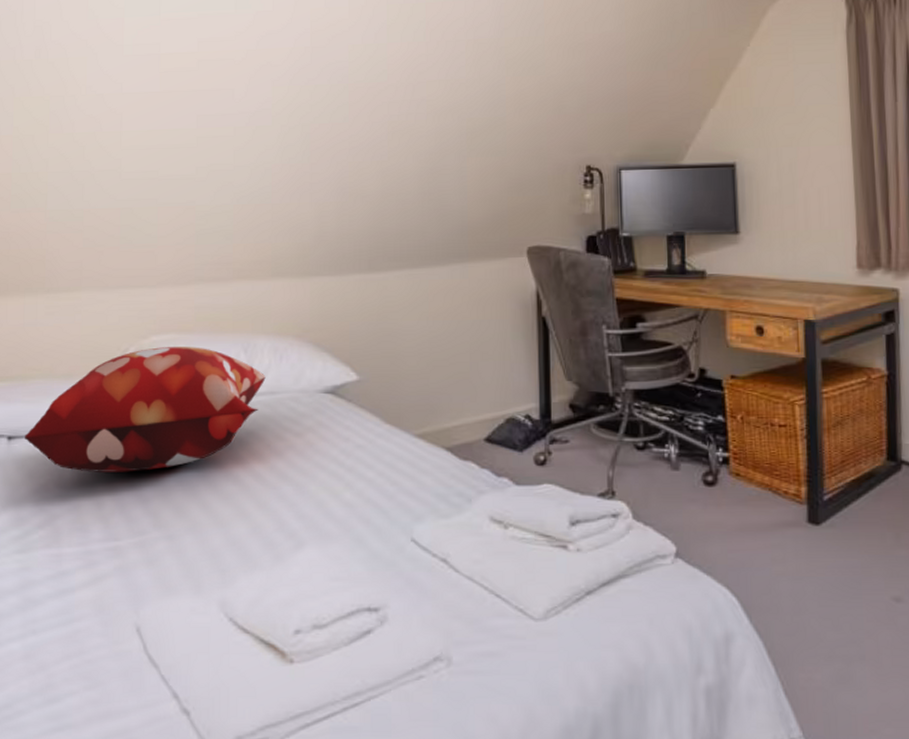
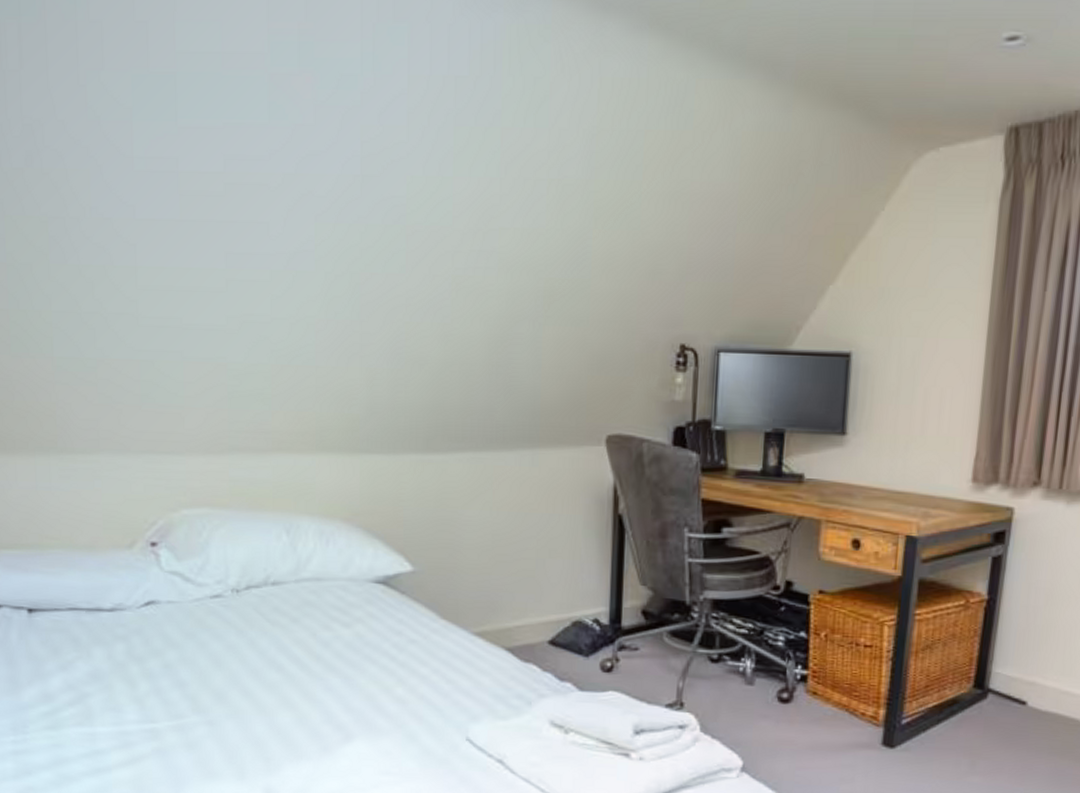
decorative pillow: present [25,347,266,472] -> none [47,522,311,654]

